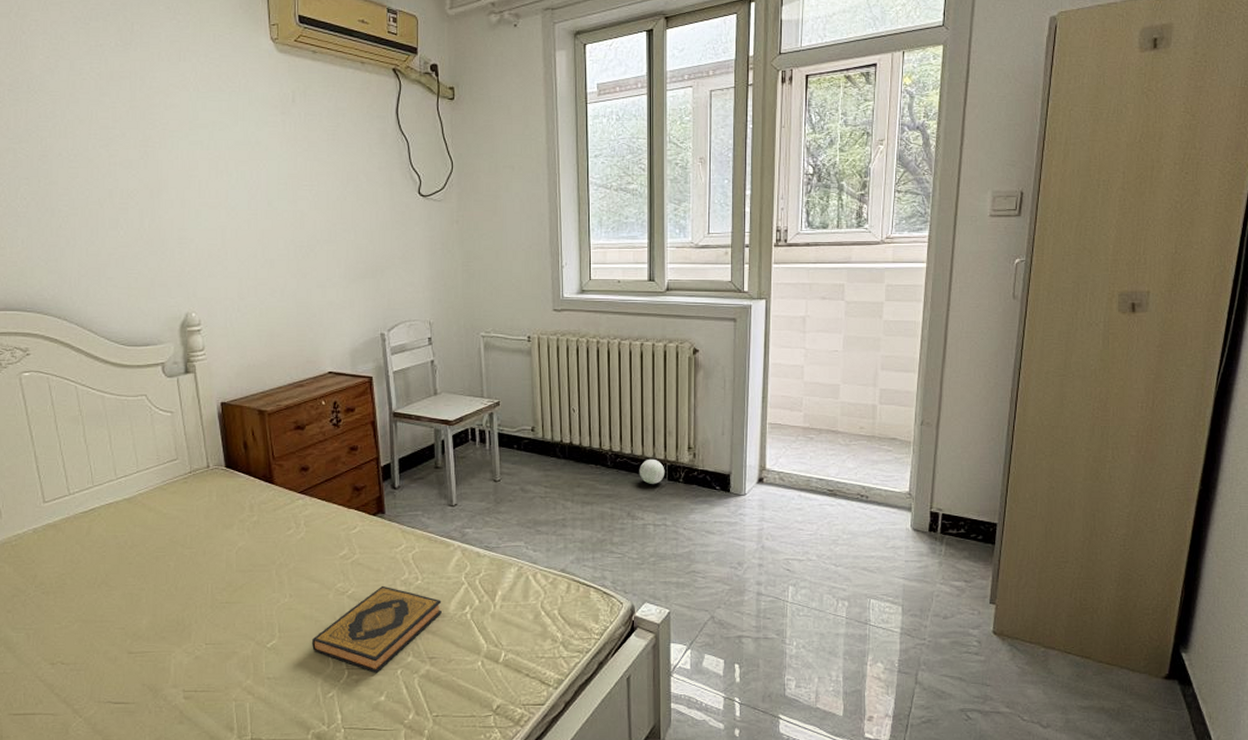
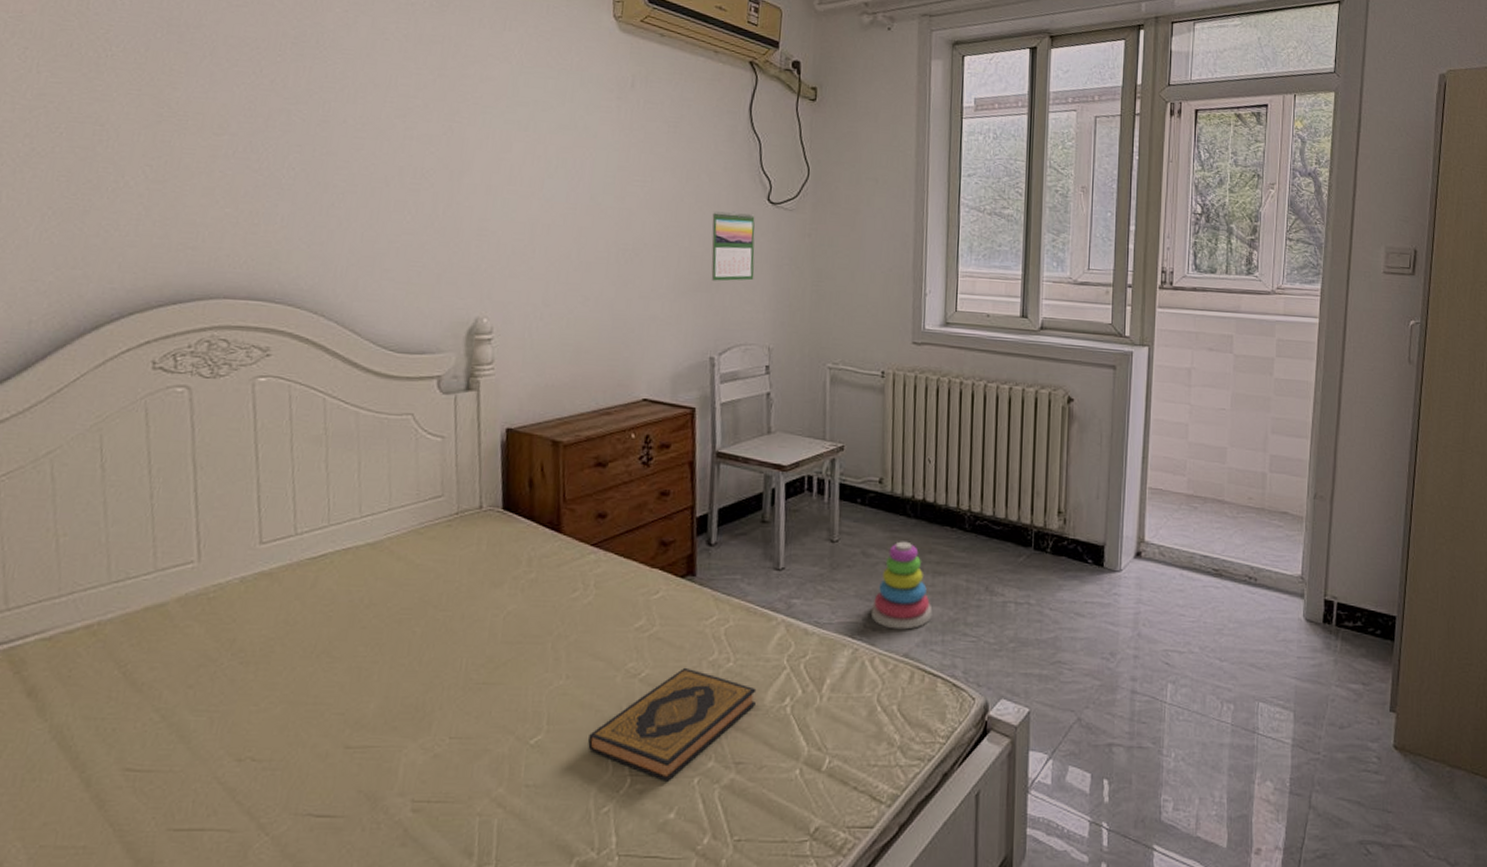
calendar: none [372,206,412,268] -> present [711,211,755,281]
stacking toy: none [531,478,583,550] -> present [870,541,933,630]
ball: present [639,458,665,484] -> none [1001,523,1031,553]

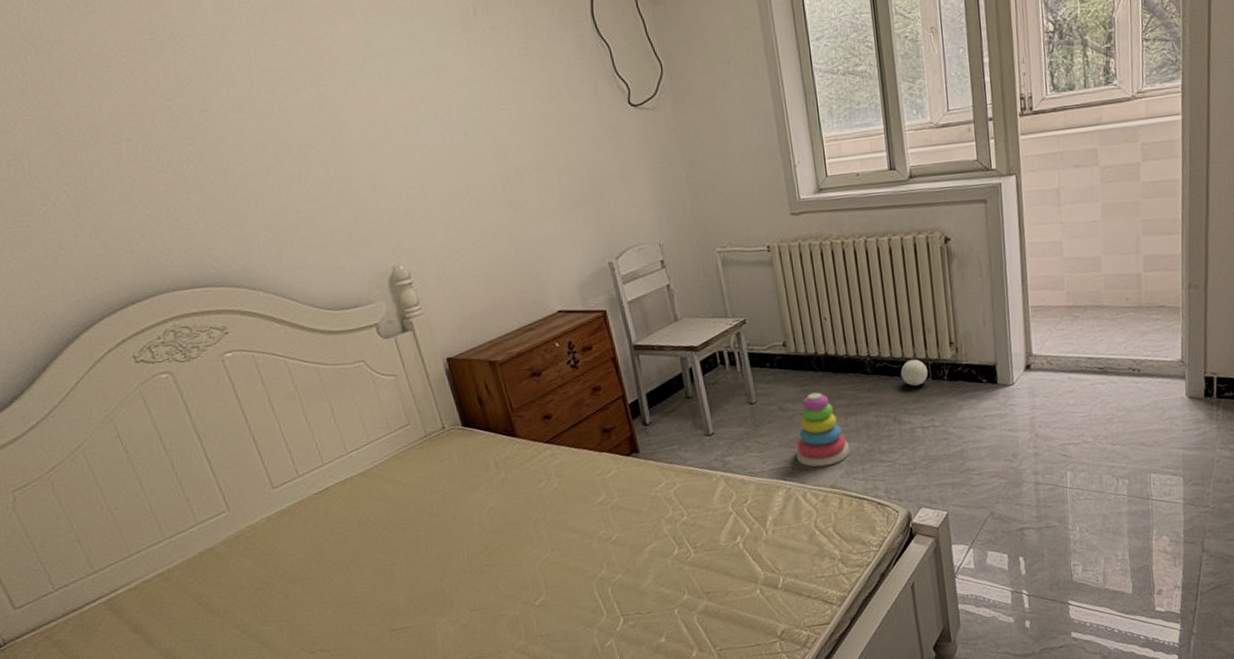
hardback book: present [588,667,757,781] -> none [581,526,713,616]
calendar: present [711,211,755,281] -> none [580,120,632,192]
ball: none [1001,523,1031,553] -> present [900,359,928,386]

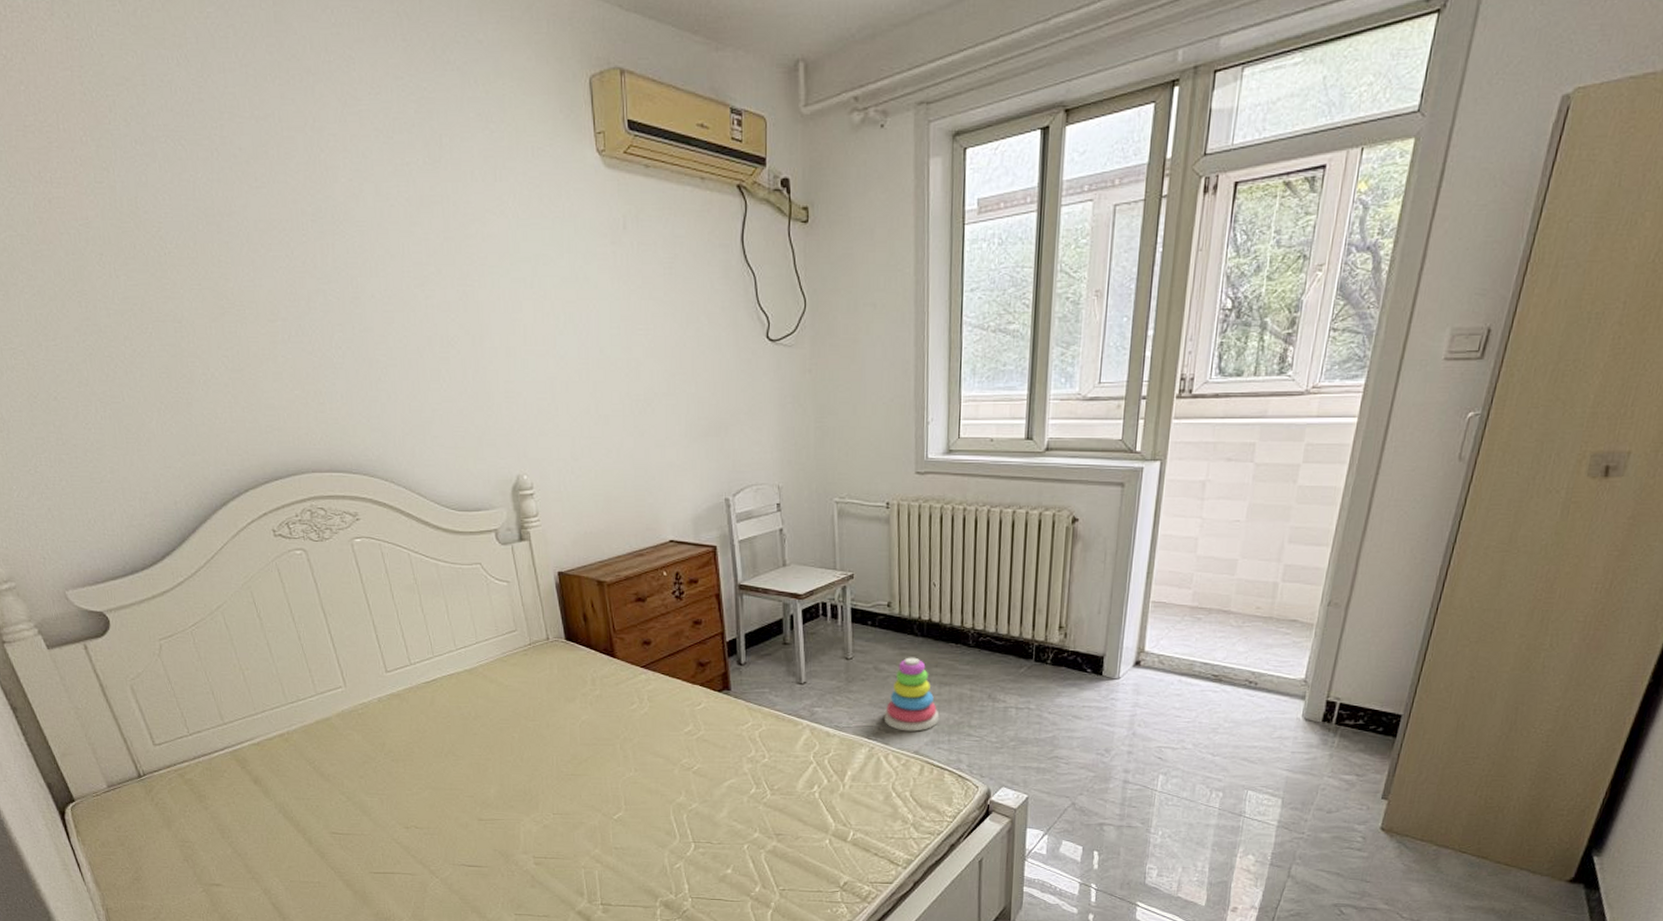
ball: present [900,359,928,386] -> none [1003,638,1032,665]

